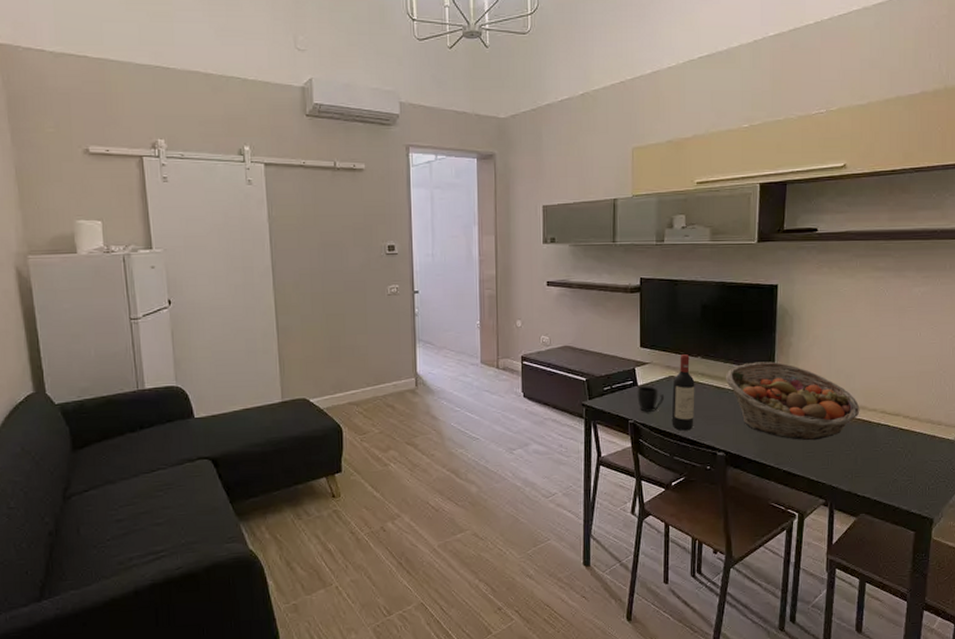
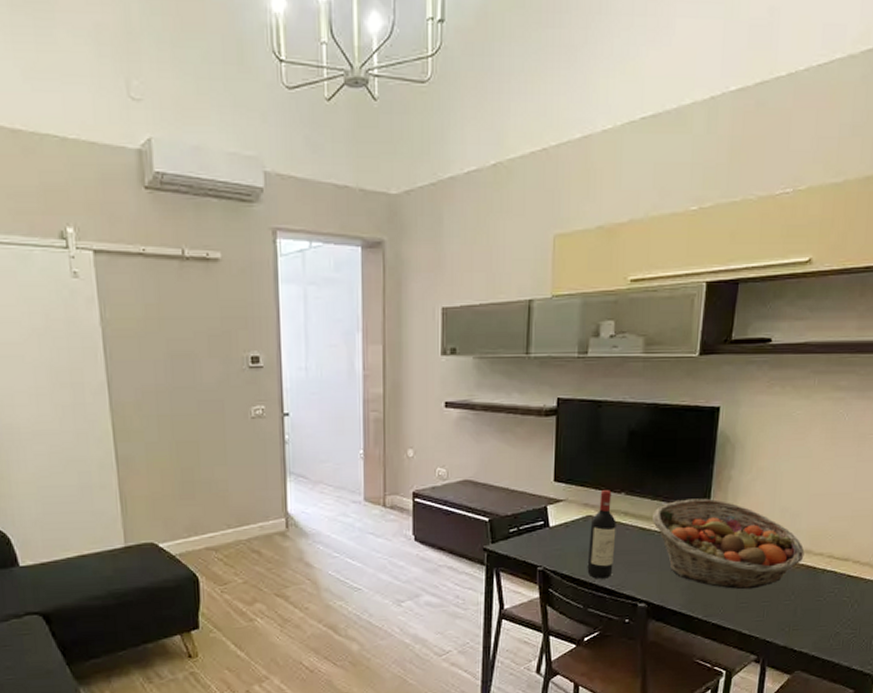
mug: present [637,386,665,412] -> none [548,527,581,557]

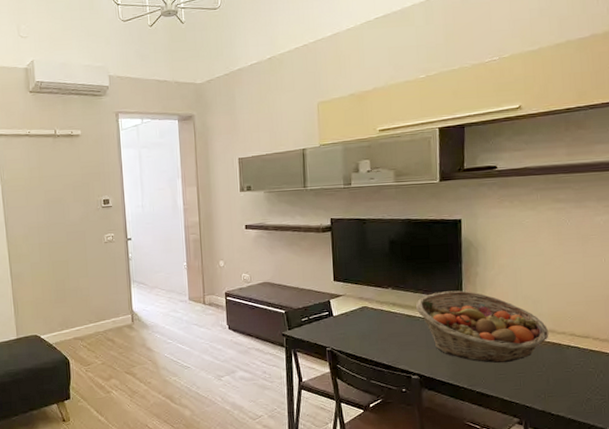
wine bottle: present [587,490,616,579] -> none [366,286,388,357]

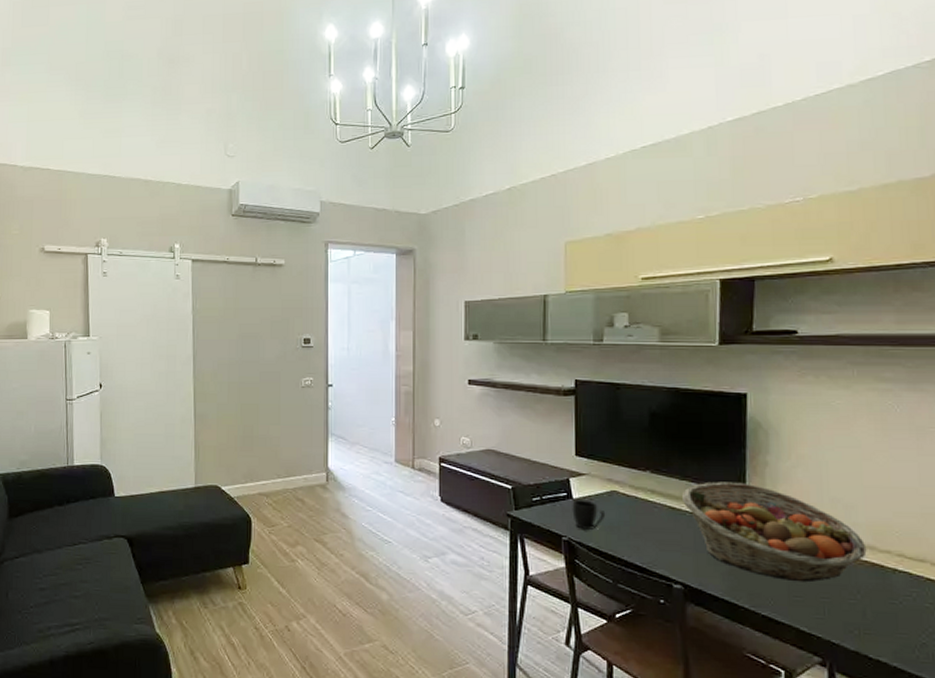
mug: none [333,316,359,340] -> present [572,499,606,530]

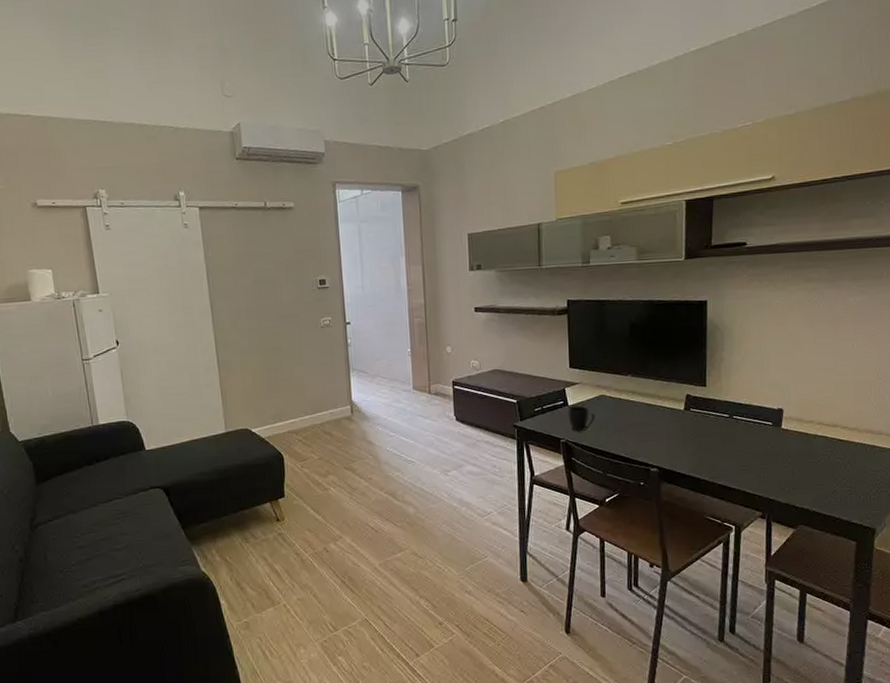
fruit basket: present [682,481,867,583] -> none [657,377,796,454]

